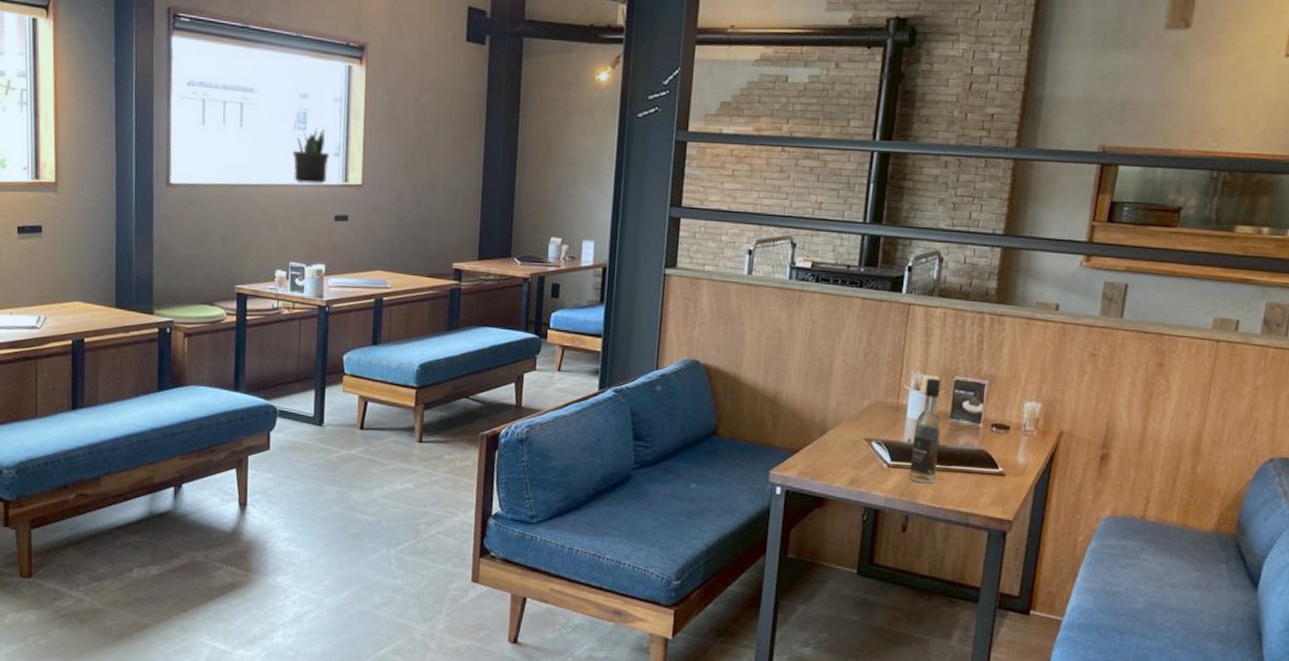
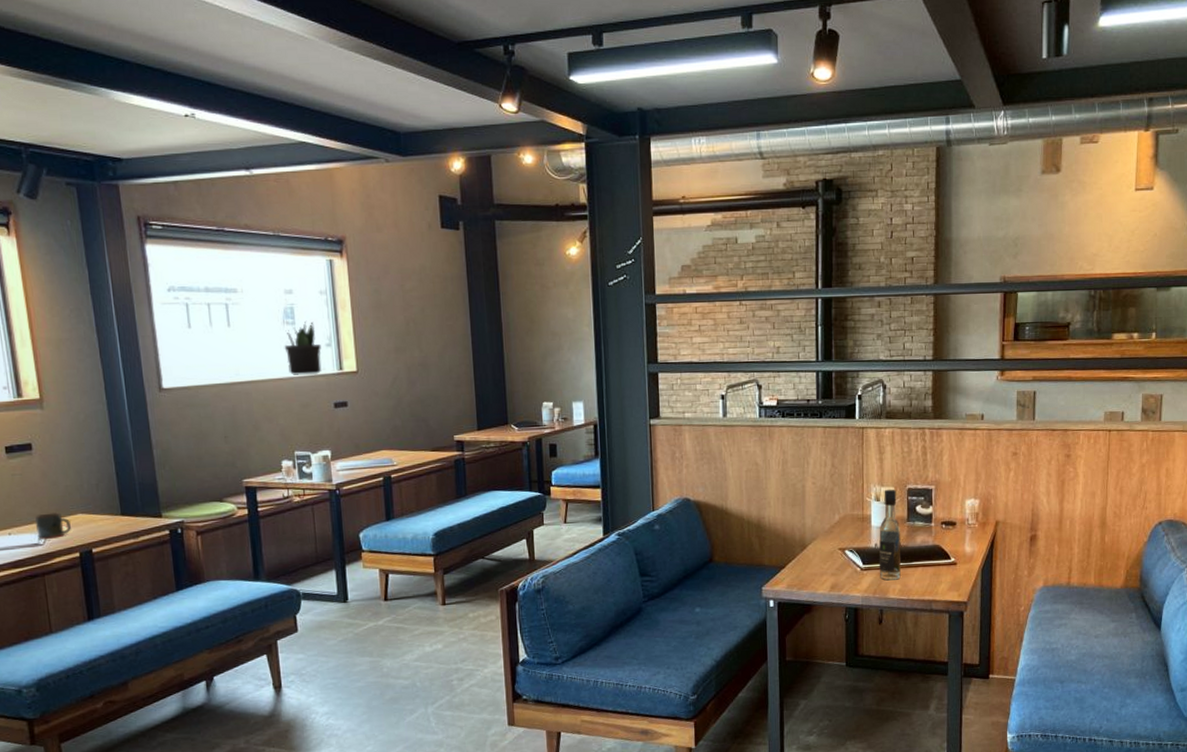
mug: none [35,297,67,323] -> present [34,512,71,539]

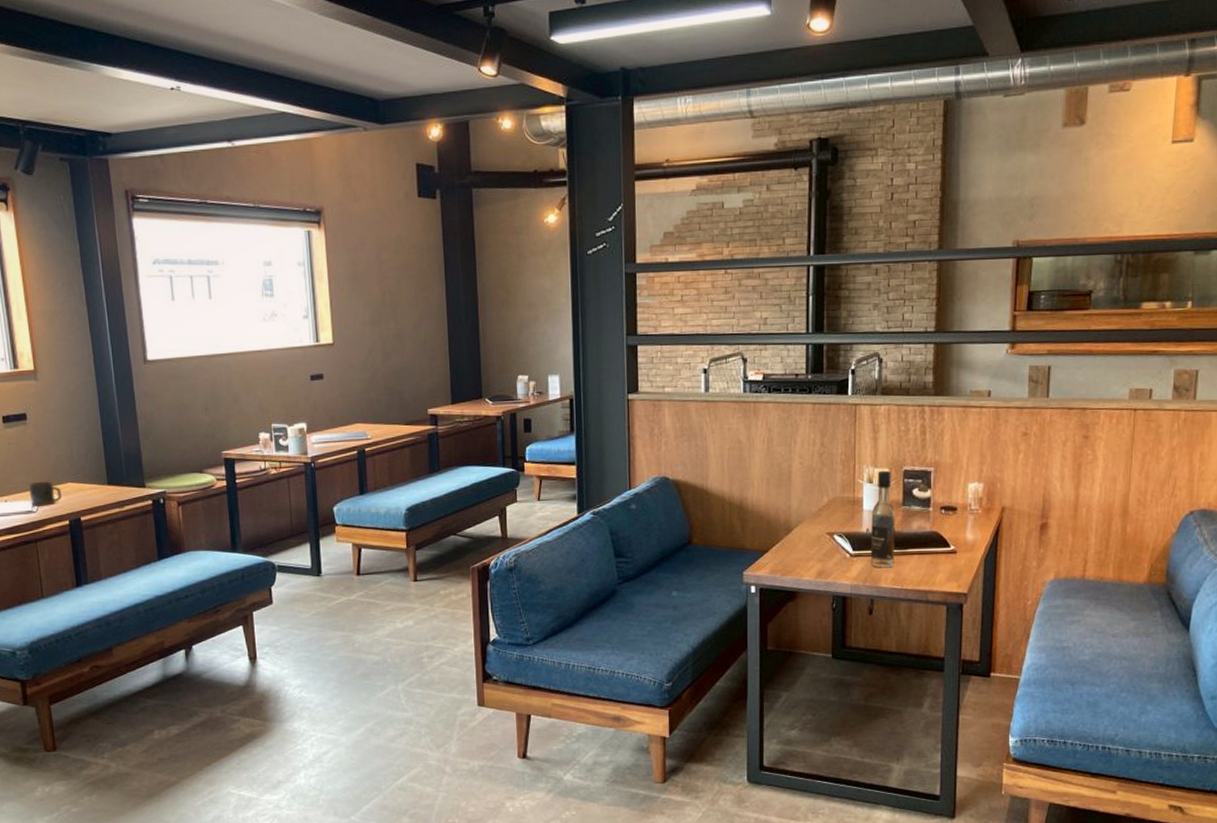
planter: present [284,321,322,375] -> none [263,293,299,347]

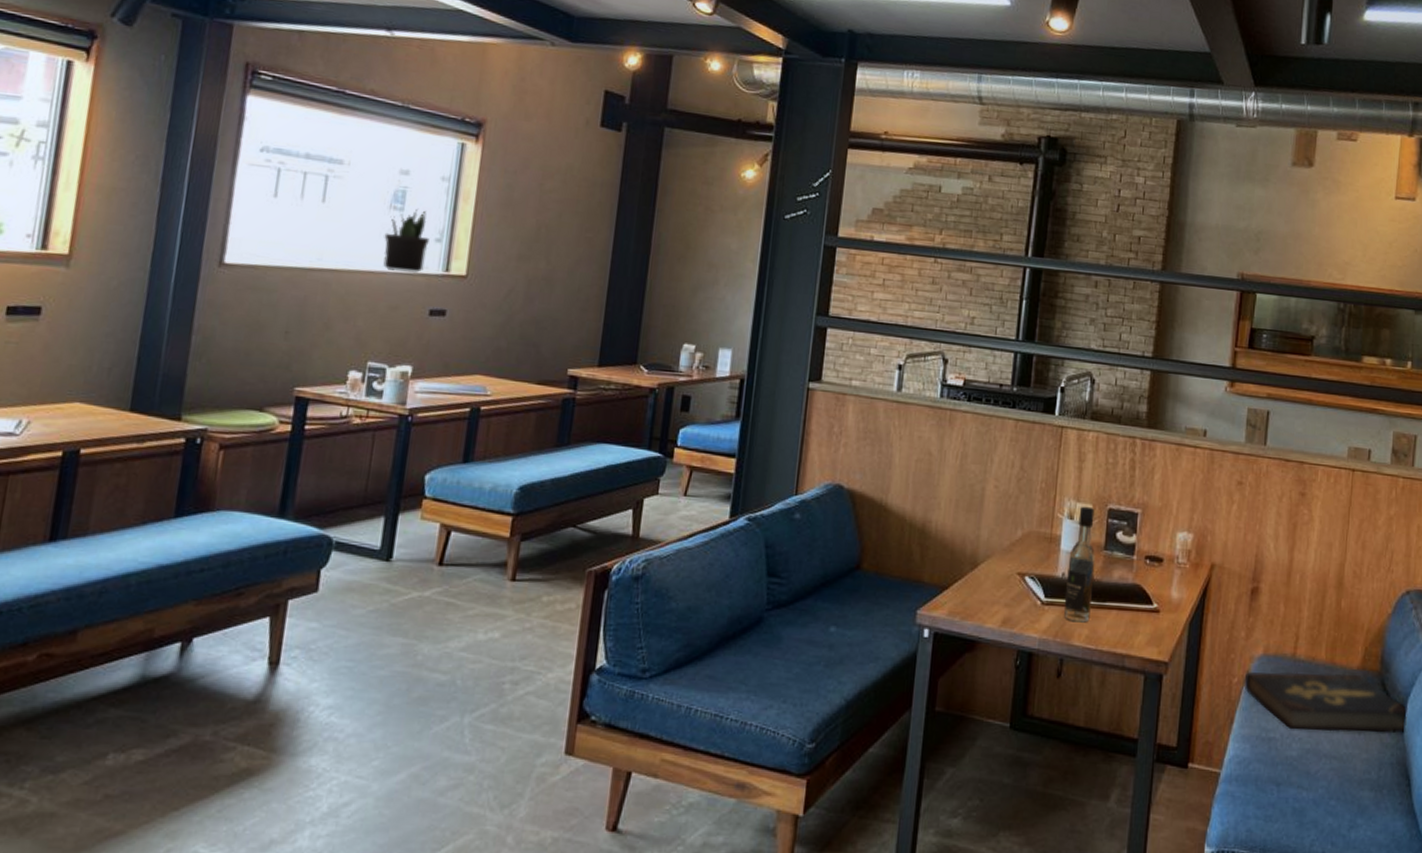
mug: present [28,481,62,507] -> none [15,396,62,429]
planter: none [263,293,299,347] -> present [383,209,429,273]
book: none [1037,588,1194,639] -> present [1244,670,1409,733]

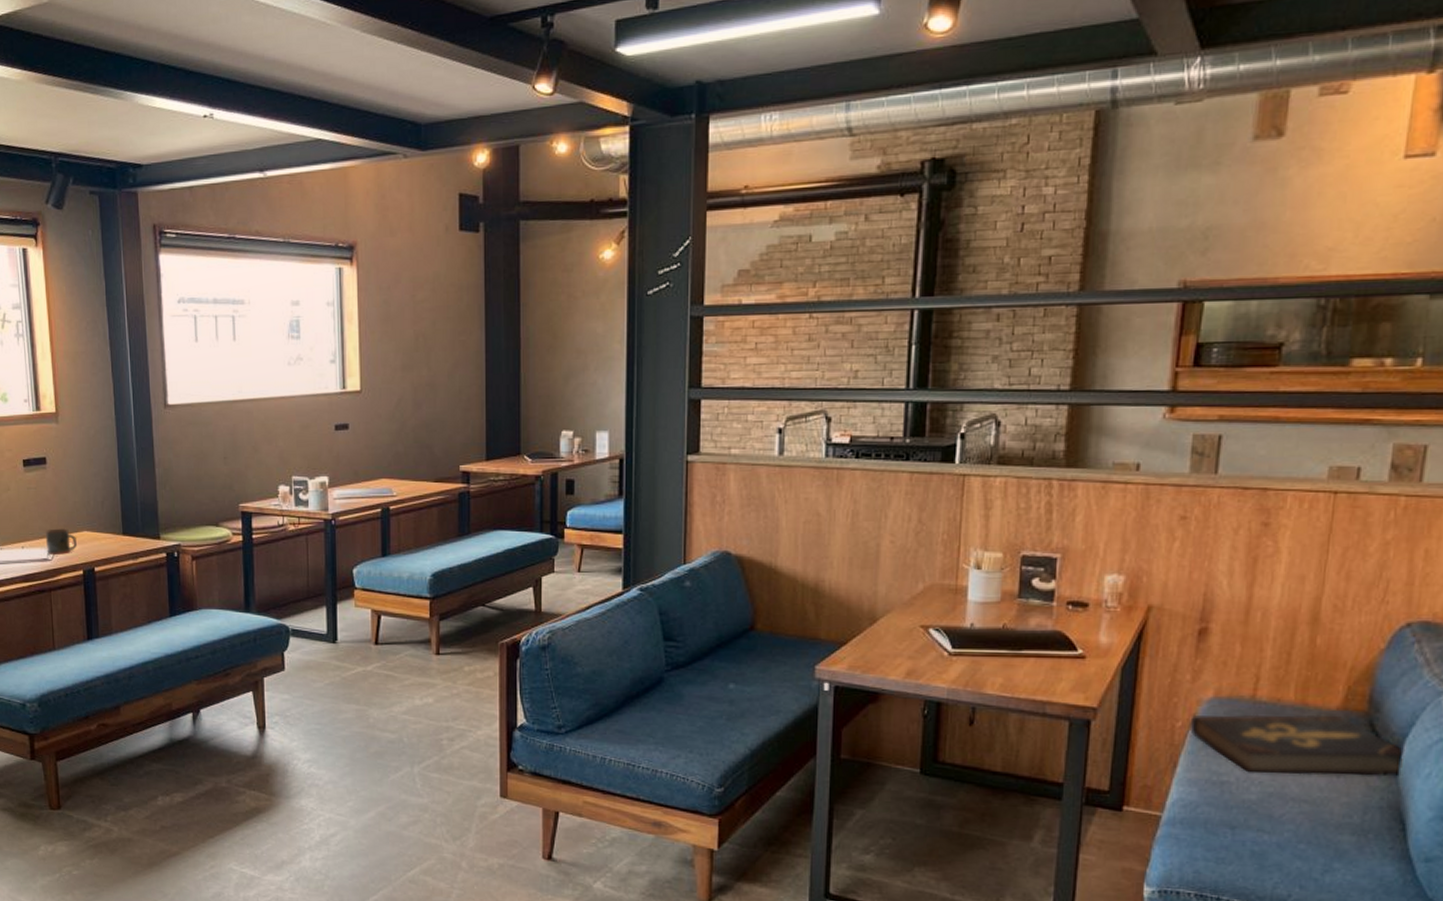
mug: none [15,396,62,429] -> present [45,528,77,554]
planter: present [383,209,429,273] -> none [288,335,325,394]
bottle: present [1063,506,1096,623] -> none [973,555,1009,672]

